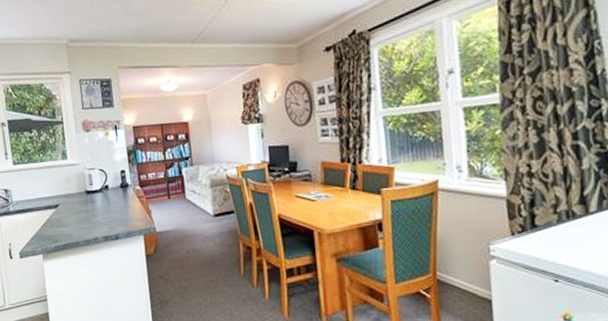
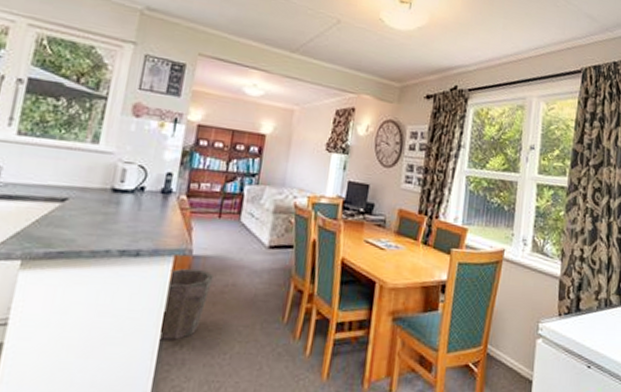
waste bin: none [143,241,177,299] -> present [161,268,213,340]

